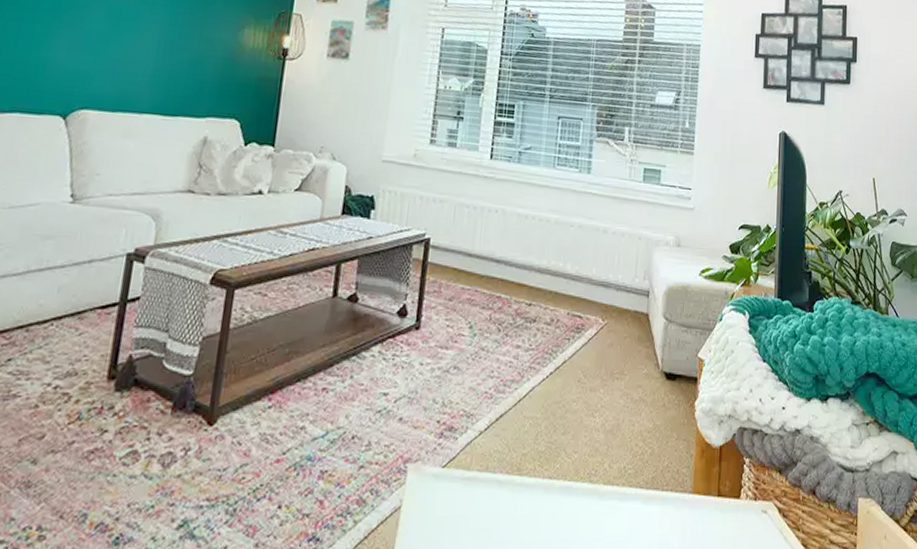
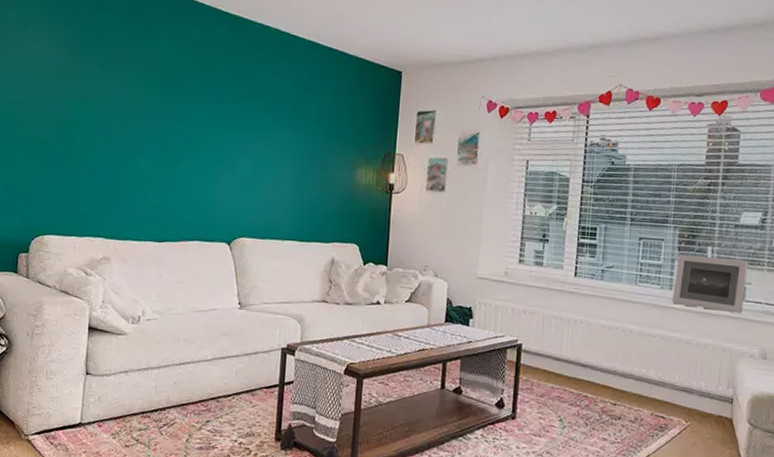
picture frame: none [590,134,664,198] -> present [672,254,749,314]

